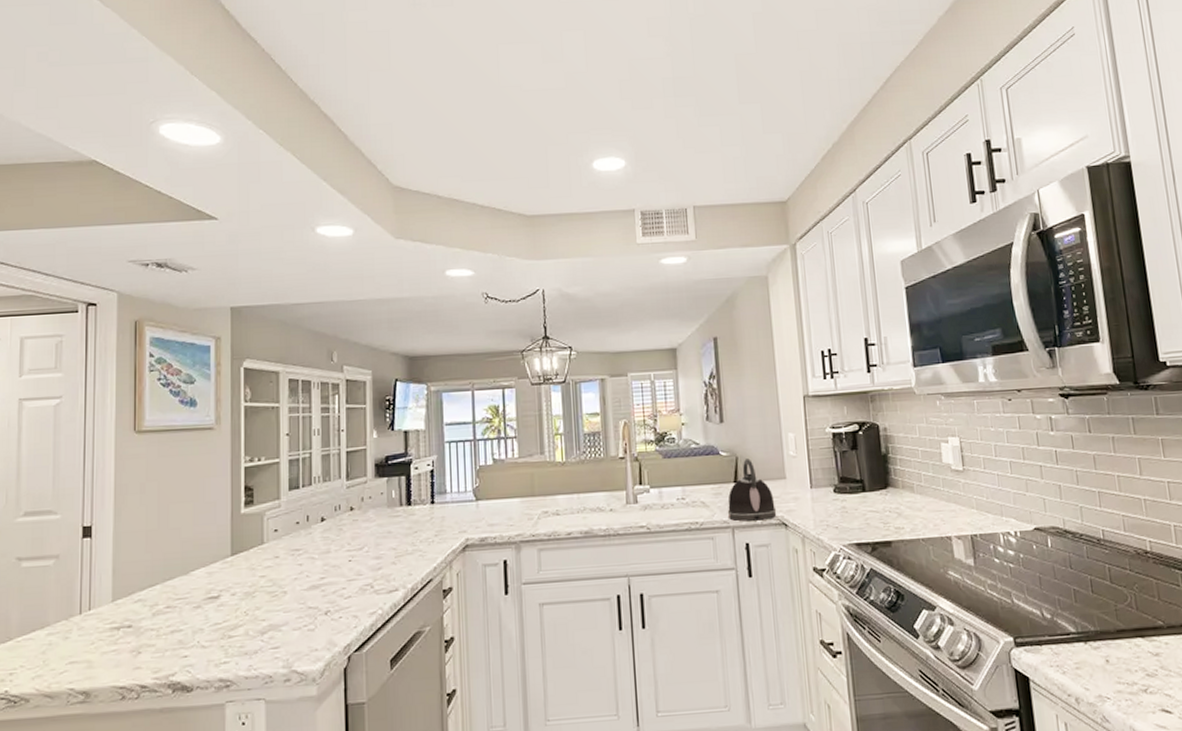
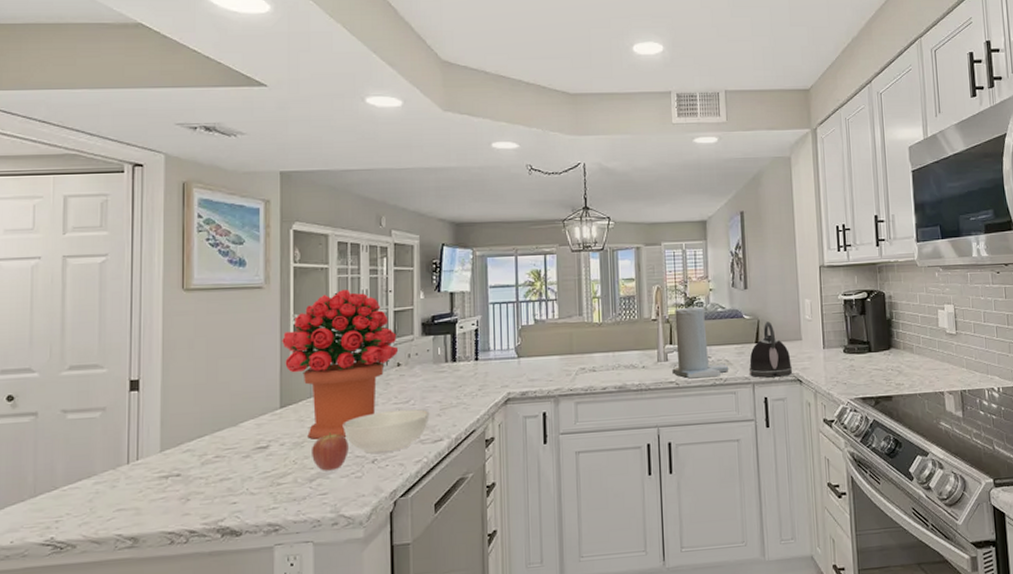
bouquet: none [233,428,352,589] -> present [282,289,399,439]
fruit: none [262,582,301,623] -> present [310,432,349,471]
bowl: none [294,556,385,606] -> present [342,409,430,455]
paper towel: none [643,443,706,523] -> present [672,307,729,379]

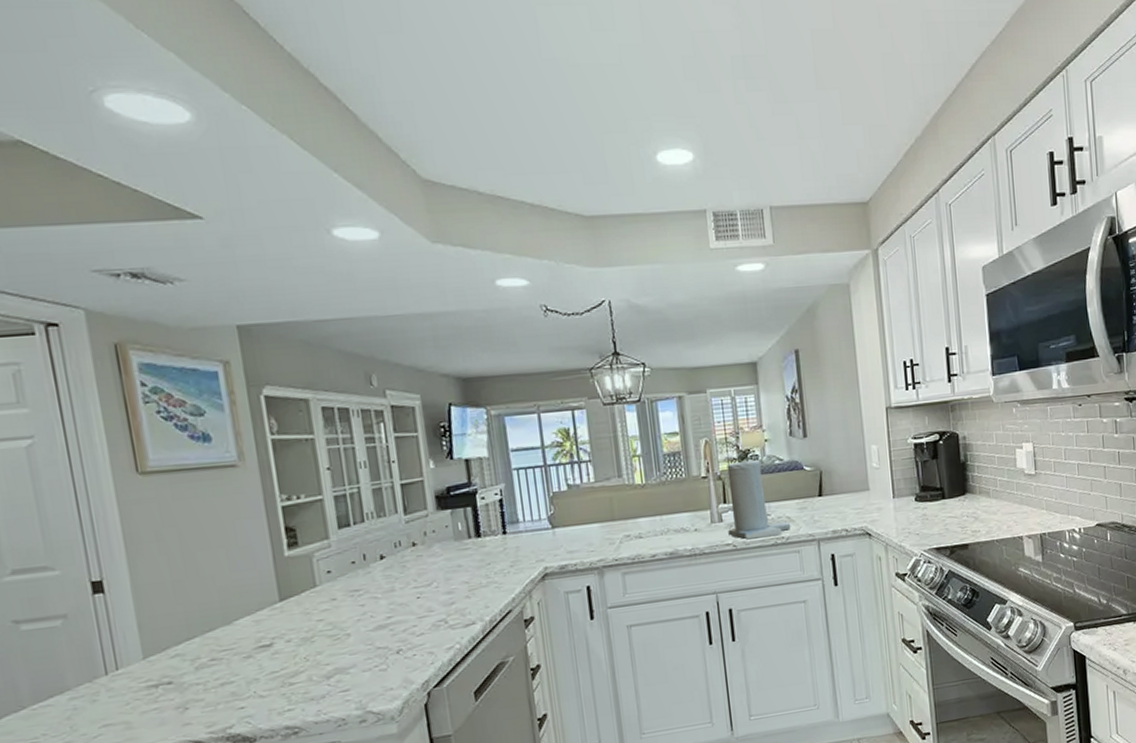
bouquet: present [282,289,399,439] -> none [270,462,412,633]
fruit: present [310,432,349,471] -> none [323,624,368,667]
bowl: present [342,409,430,455] -> none [356,592,458,645]
kettle: present [748,322,793,378] -> none [812,472,861,534]

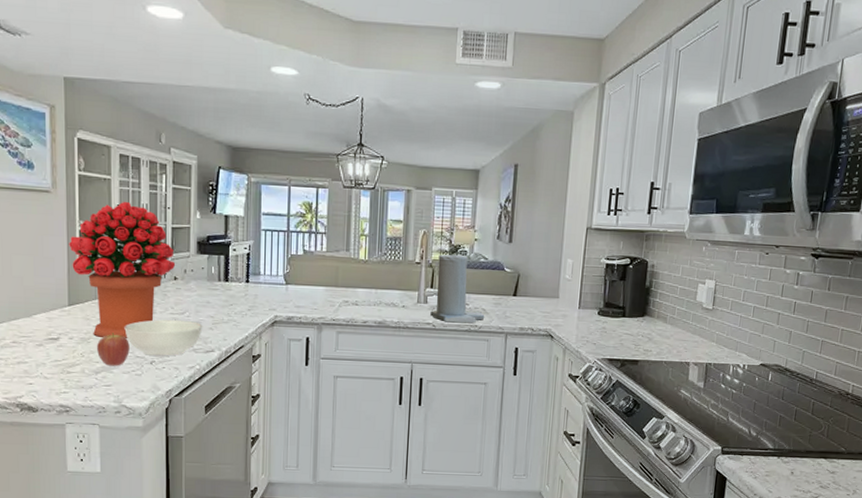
bouquet: none [270,462,412,633] -> present [69,201,176,338]
fruit: none [323,624,368,667] -> present [96,333,130,366]
bowl: none [356,592,458,645] -> present [124,319,203,357]

